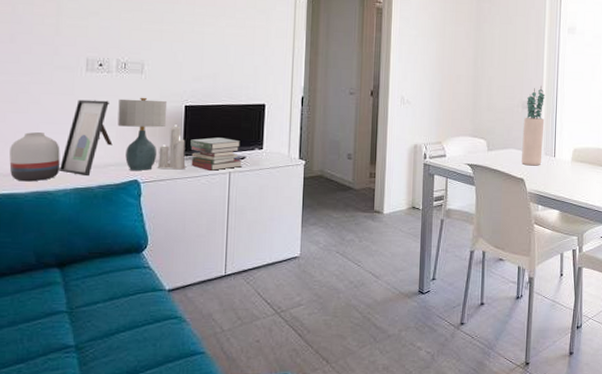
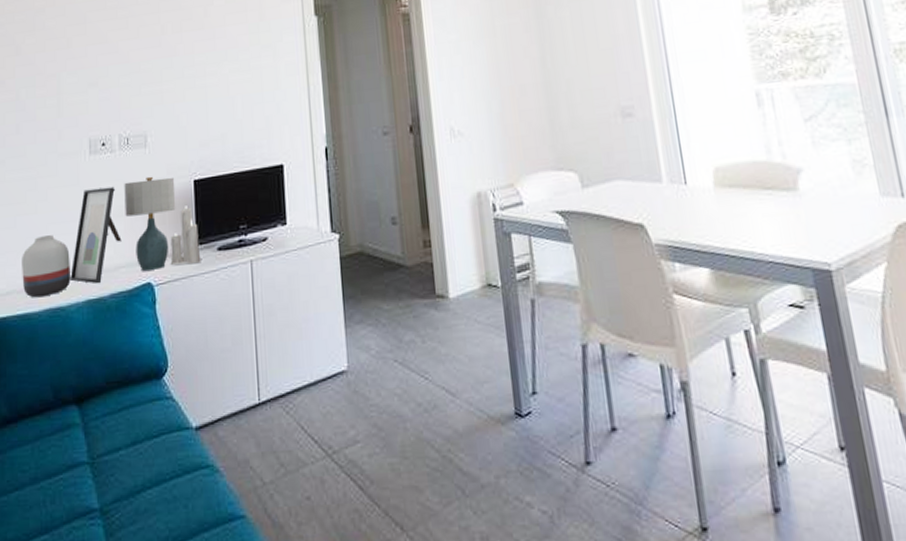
books: present [190,137,242,171] -> none [204,215,265,261]
vase: present [522,85,546,166] -> none [626,79,668,203]

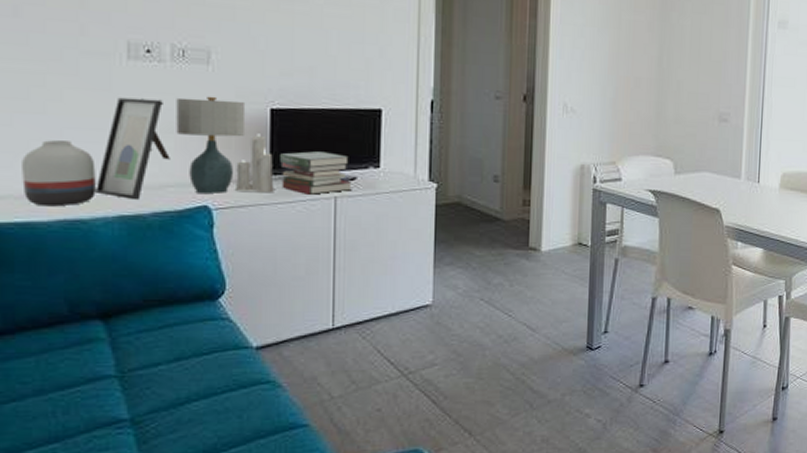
books: none [204,215,265,261] -> present [280,151,352,195]

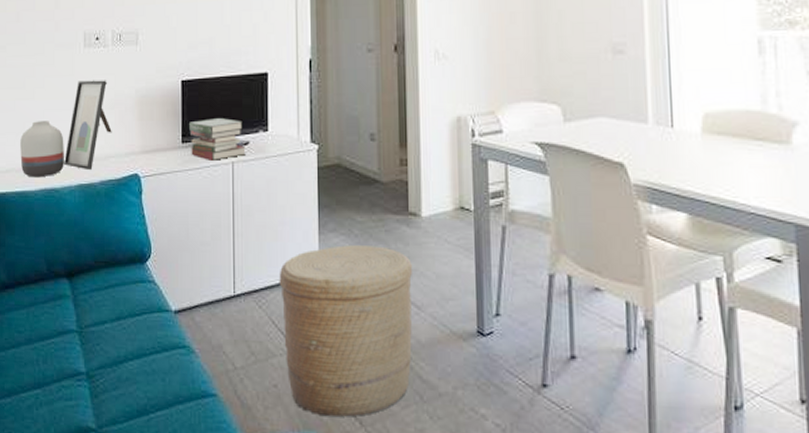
table lamp: present [176,96,246,193] -> none [116,73,164,162]
candle: present [234,133,274,193] -> none [156,104,186,160]
basket: none [387,277,530,433] -> present [279,245,413,417]

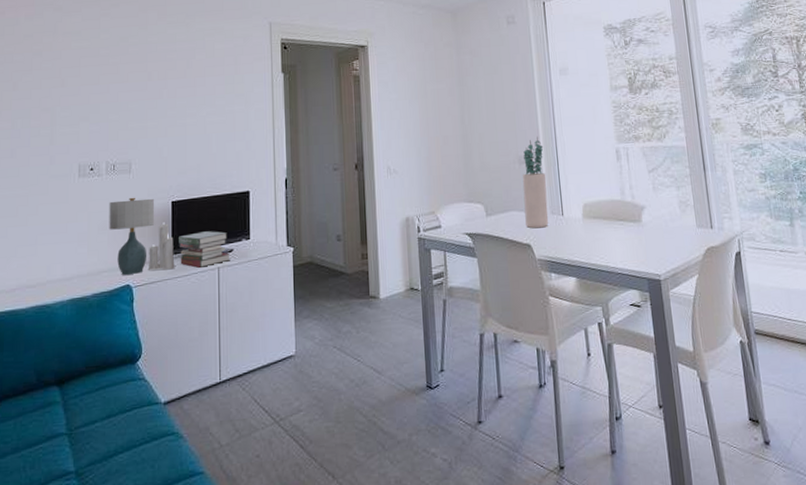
vase: present [20,121,64,178] -> none [11,244,57,297]
picture frame: present [64,80,112,171] -> none [56,204,105,286]
table lamp: none [116,73,164,162] -> present [109,197,155,275]
candle: none [156,104,186,160] -> present [147,222,175,270]
basket: present [279,245,413,417] -> none [260,326,375,477]
vase: none [616,16,652,143] -> present [522,136,549,229]

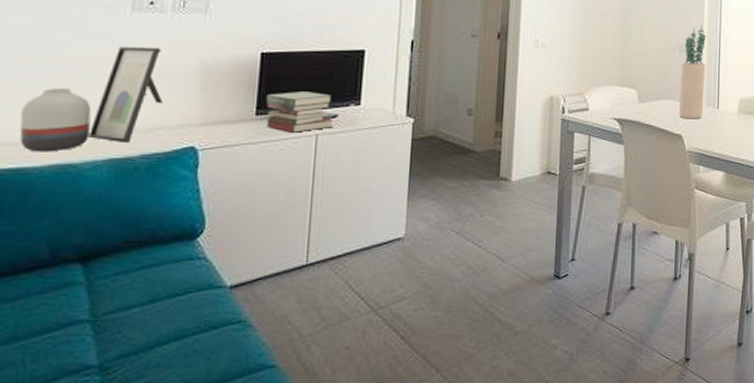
vase: none [11,244,57,297] -> present [19,88,92,152]
picture frame: none [56,204,105,286] -> present [89,46,163,144]
table lamp: present [109,197,155,275] -> none [170,42,239,134]
candle: present [147,222,175,270] -> none [221,76,260,133]

